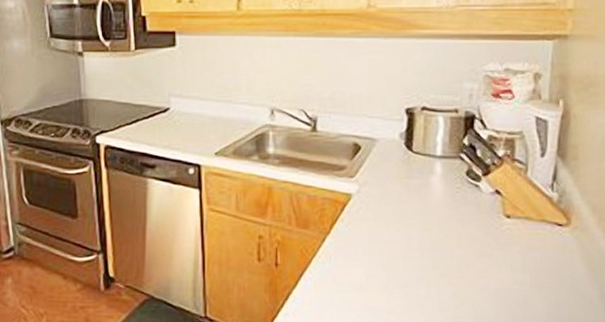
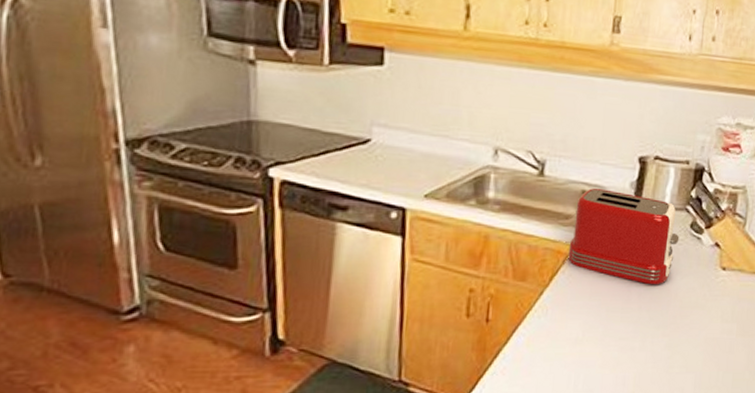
toaster: none [345,141,456,233] -> present [568,188,680,285]

